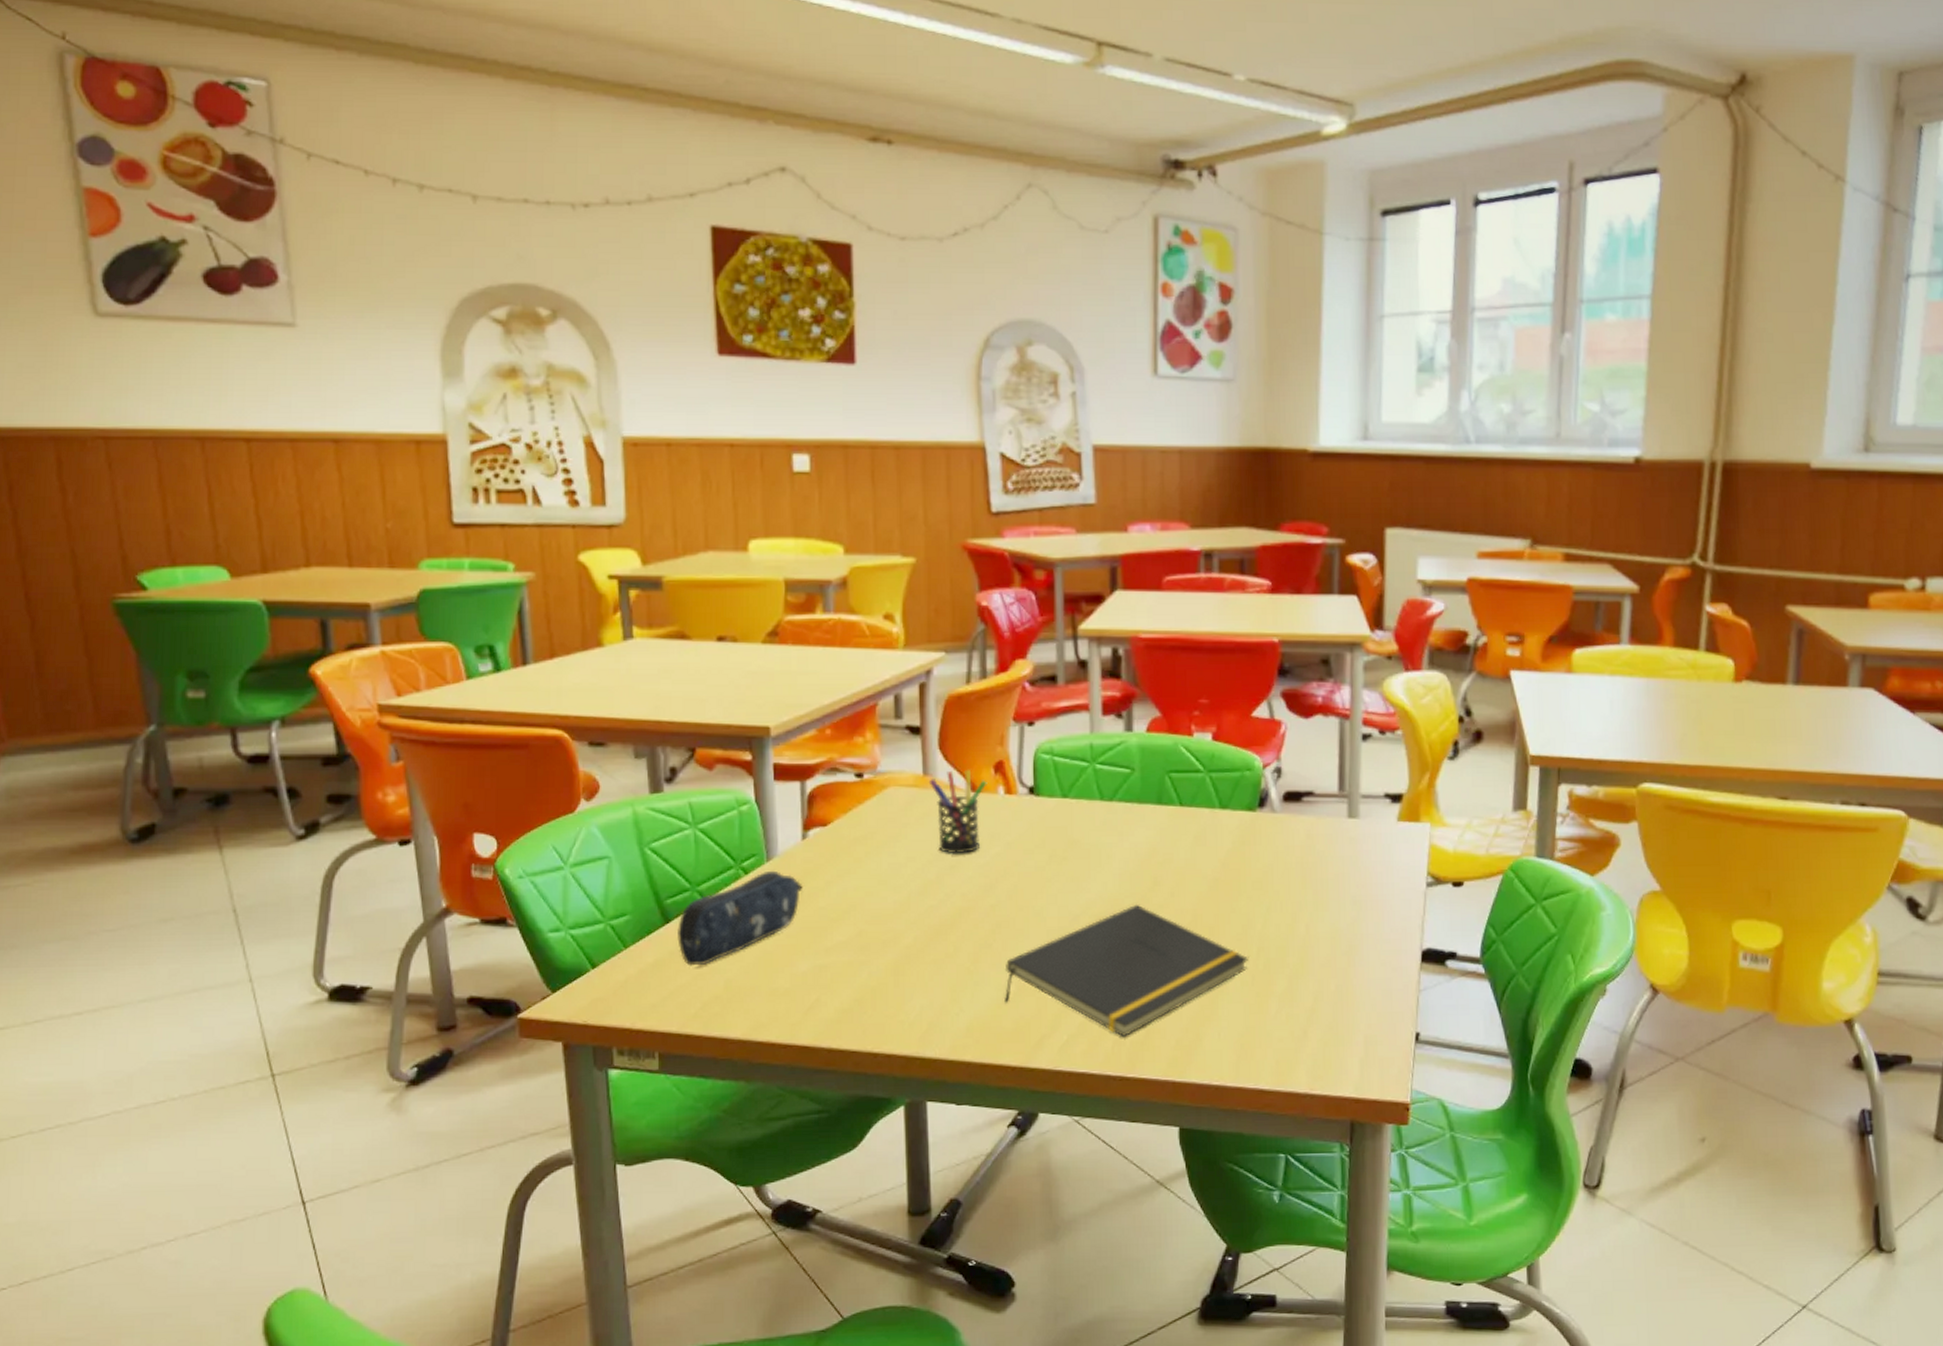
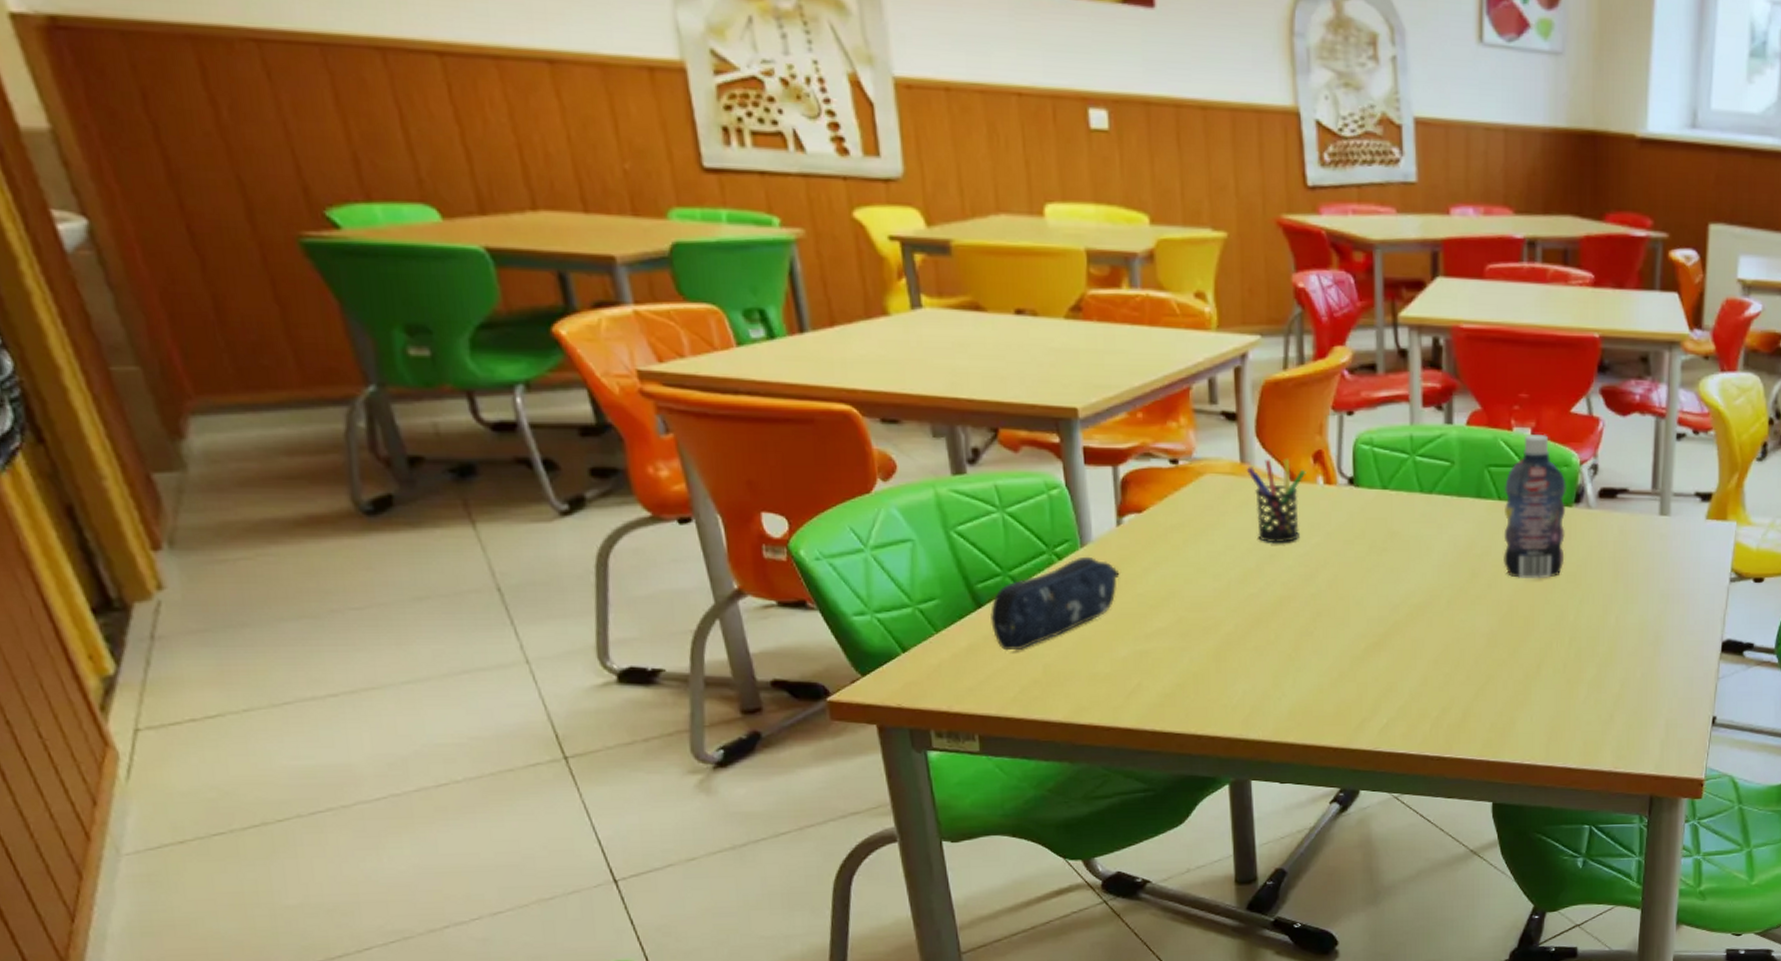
notepad: present [1004,905,1248,1038] -> none [1326,596,1560,721]
bottle: none [1185,740,1250,886] -> present [1503,435,1566,578]

